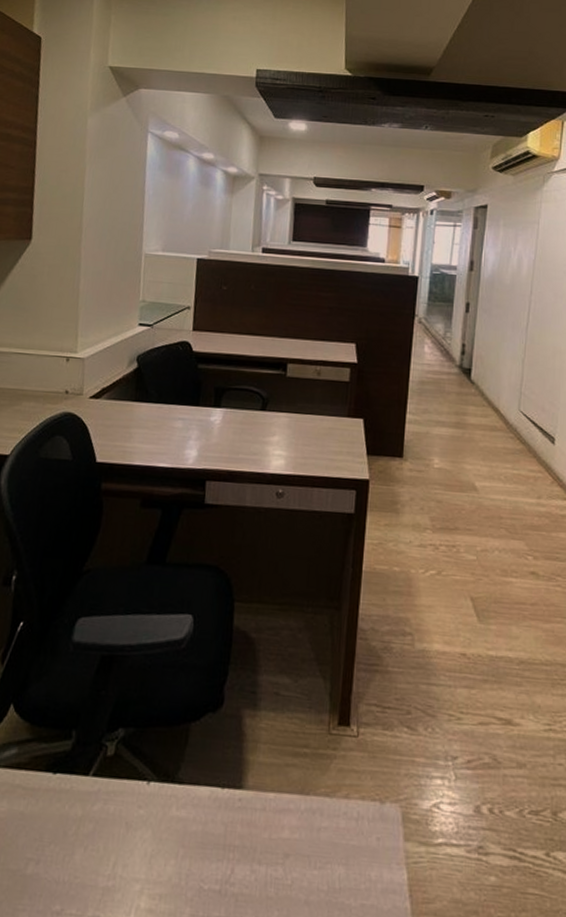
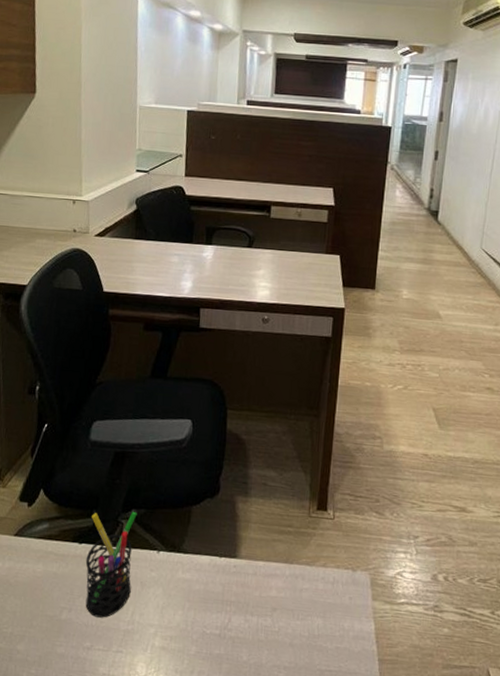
pen holder: none [57,730,125,872] -> present [85,511,137,618]

